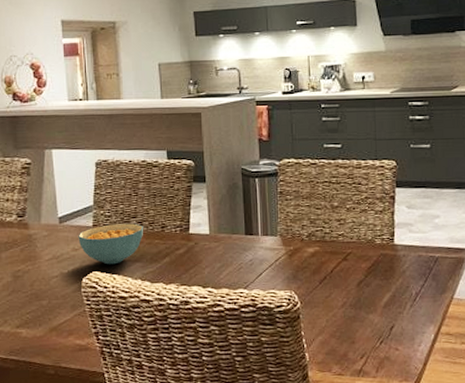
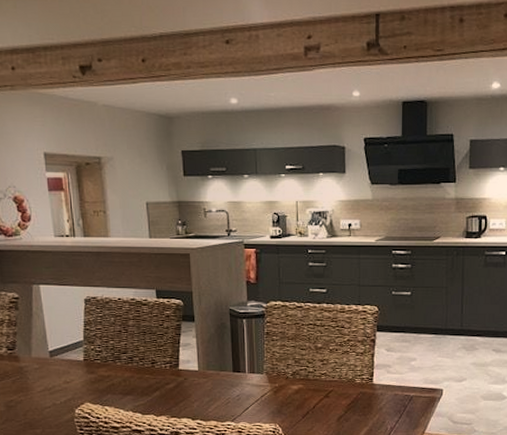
cereal bowl: present [78,223,144,265] -> none [69,359,135,397]

